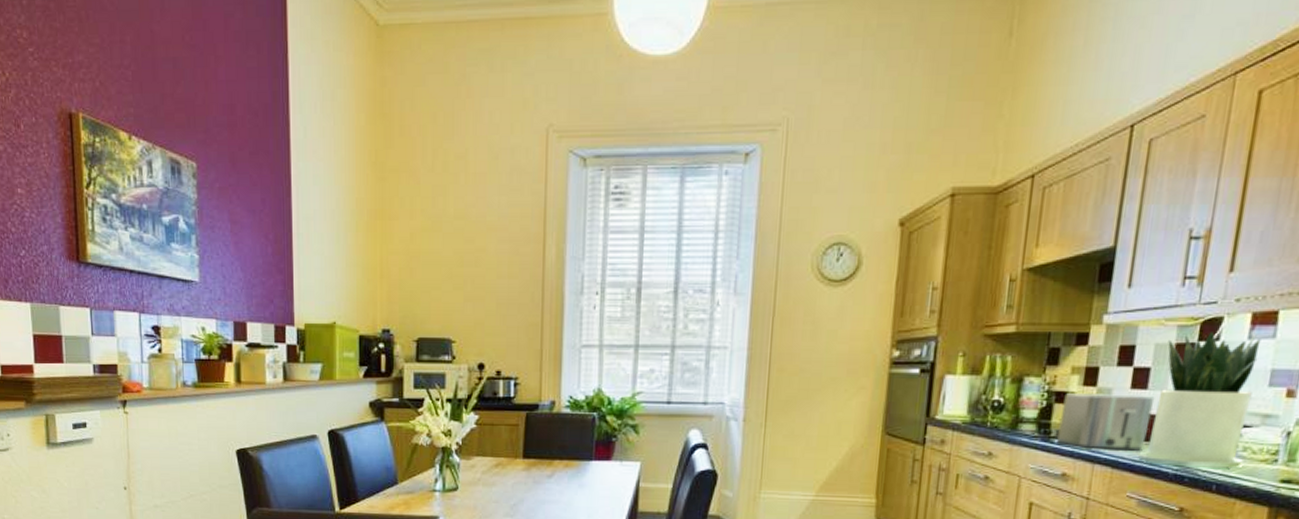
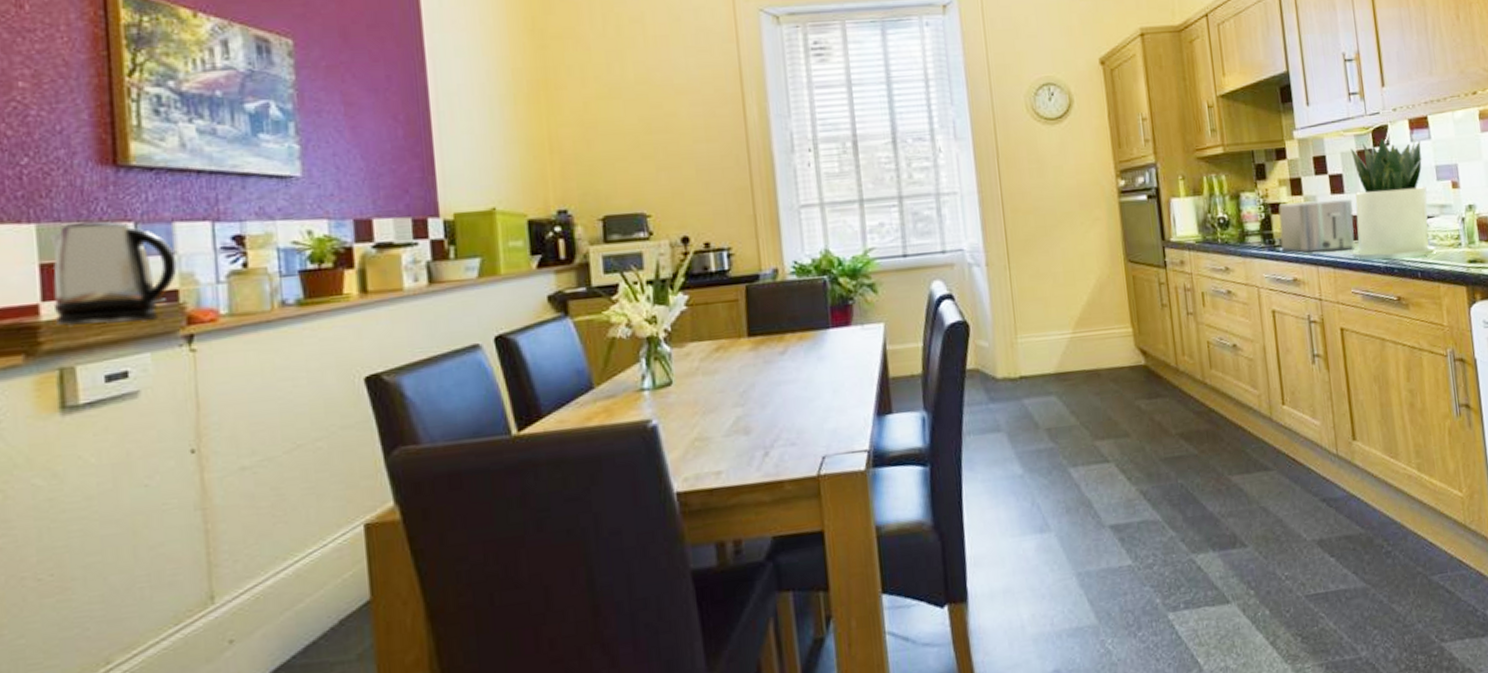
kettle: none [39,305,117,387] -> present [50,220,177,327]

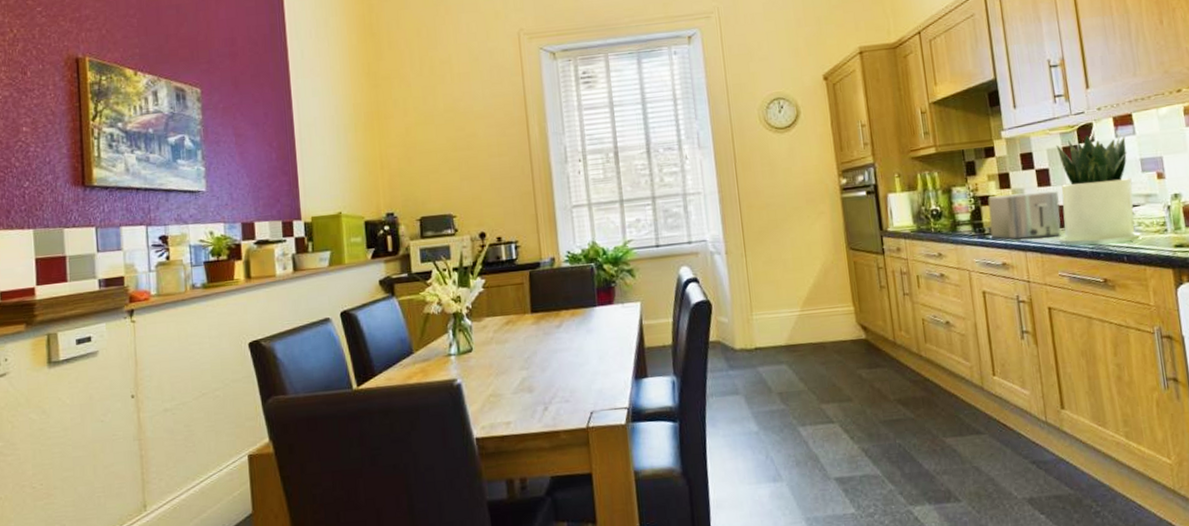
kettle: present [50,220,177,327] -> none [42,226,123,304]

